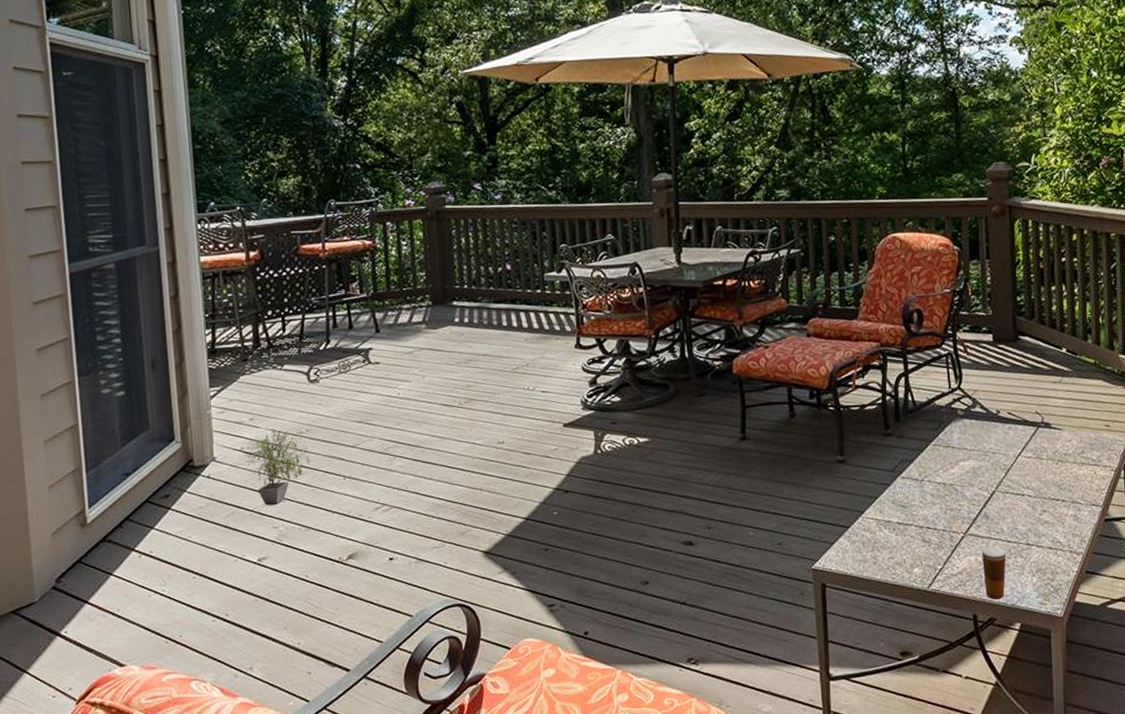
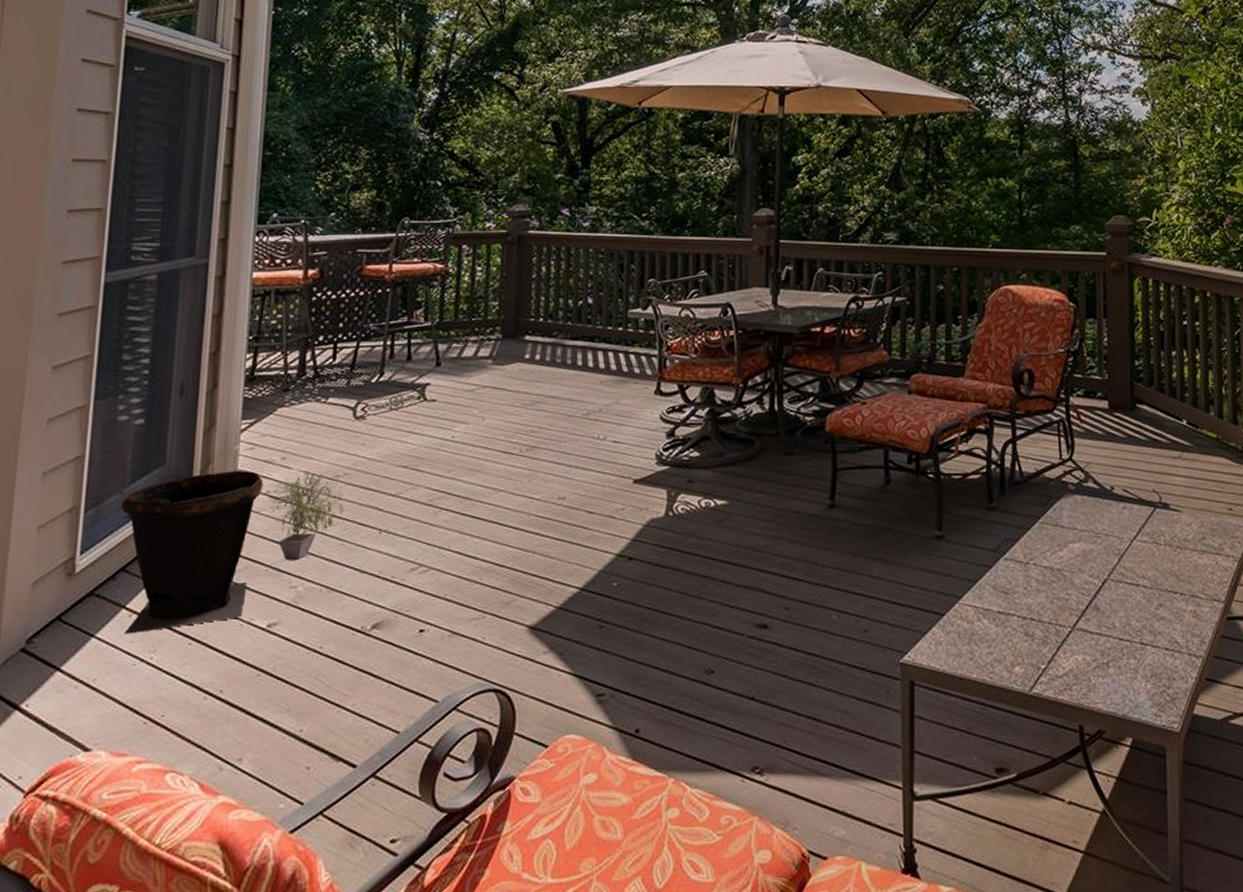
planter pot: none [113,431,237,572] -> present [120,470,263,634]
beverage cup: present [981,546,1007,600] -> none [1090,643,1118,709]

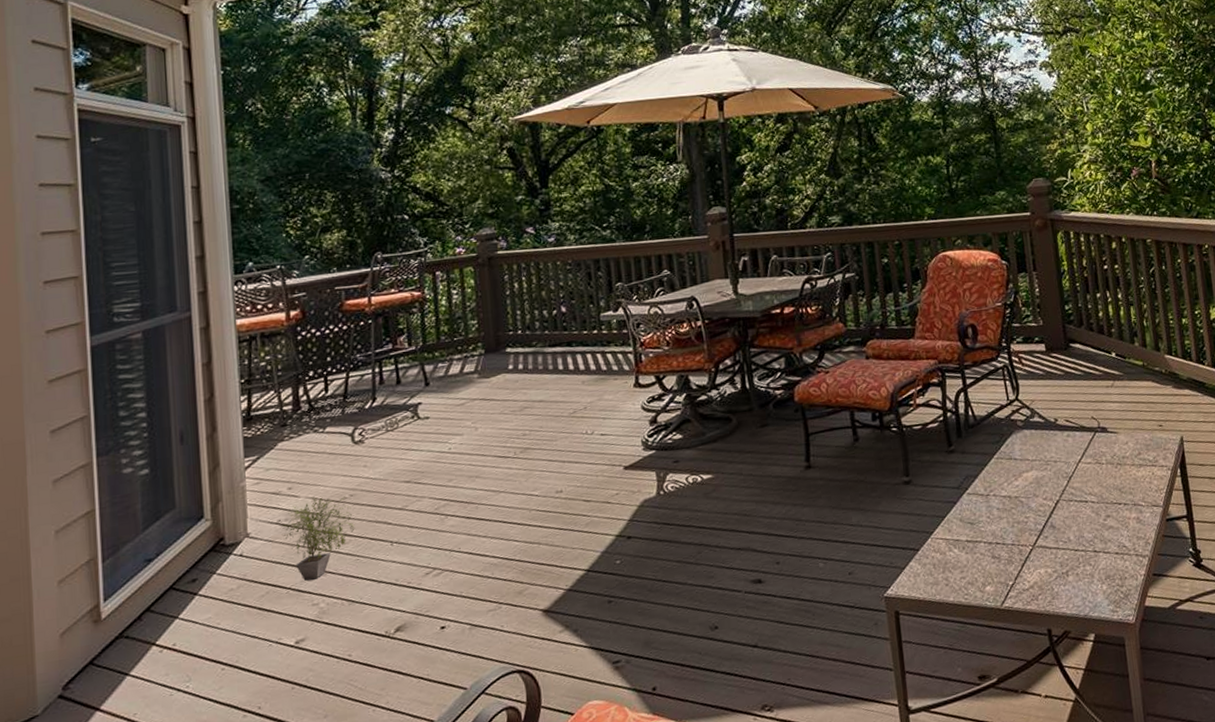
planter pot: present [120,470,263,634] -> none [134,504,274,669]

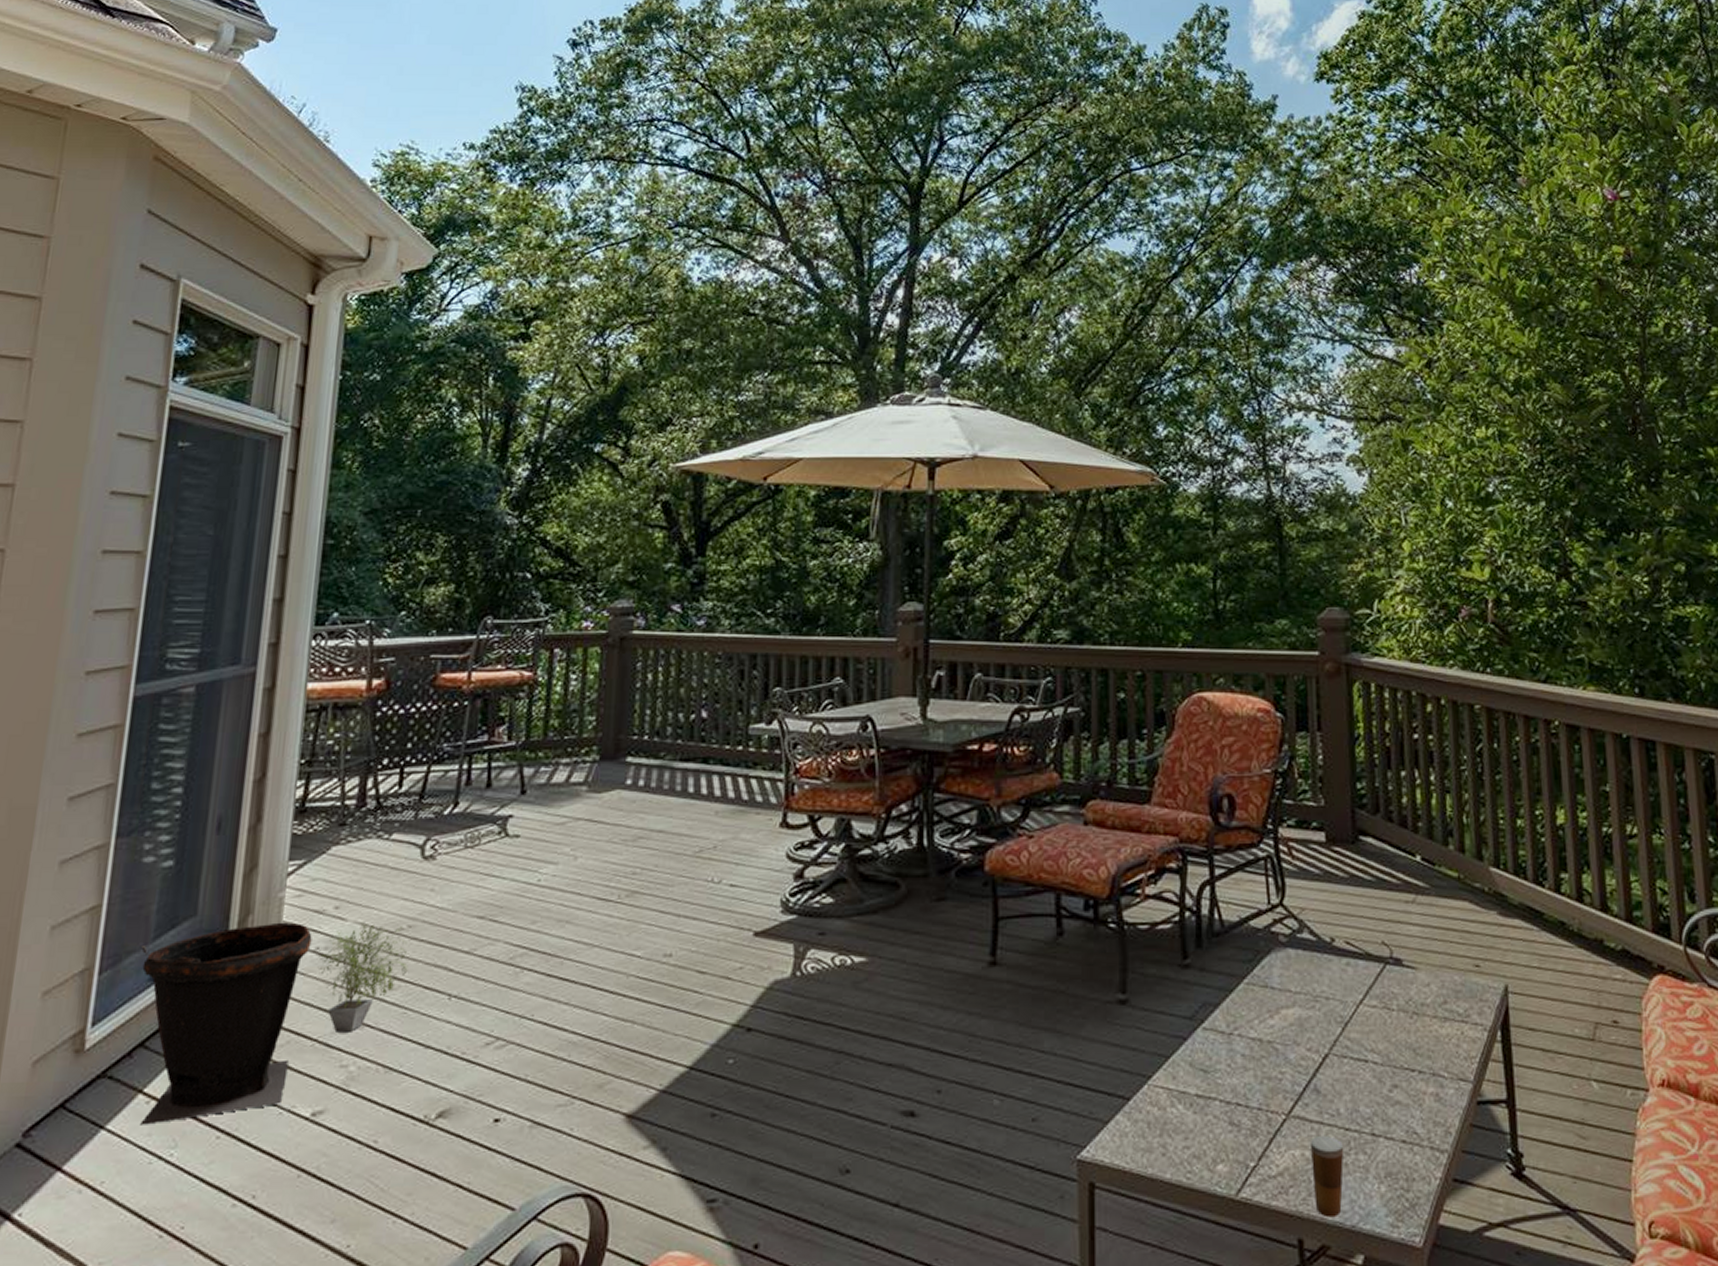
planter pot: none [134,504,274,669] -> present [140,922,312,1125]
beverage cup: none [1050,556,1077,612] -> present [1309,1135,1344,1218]

